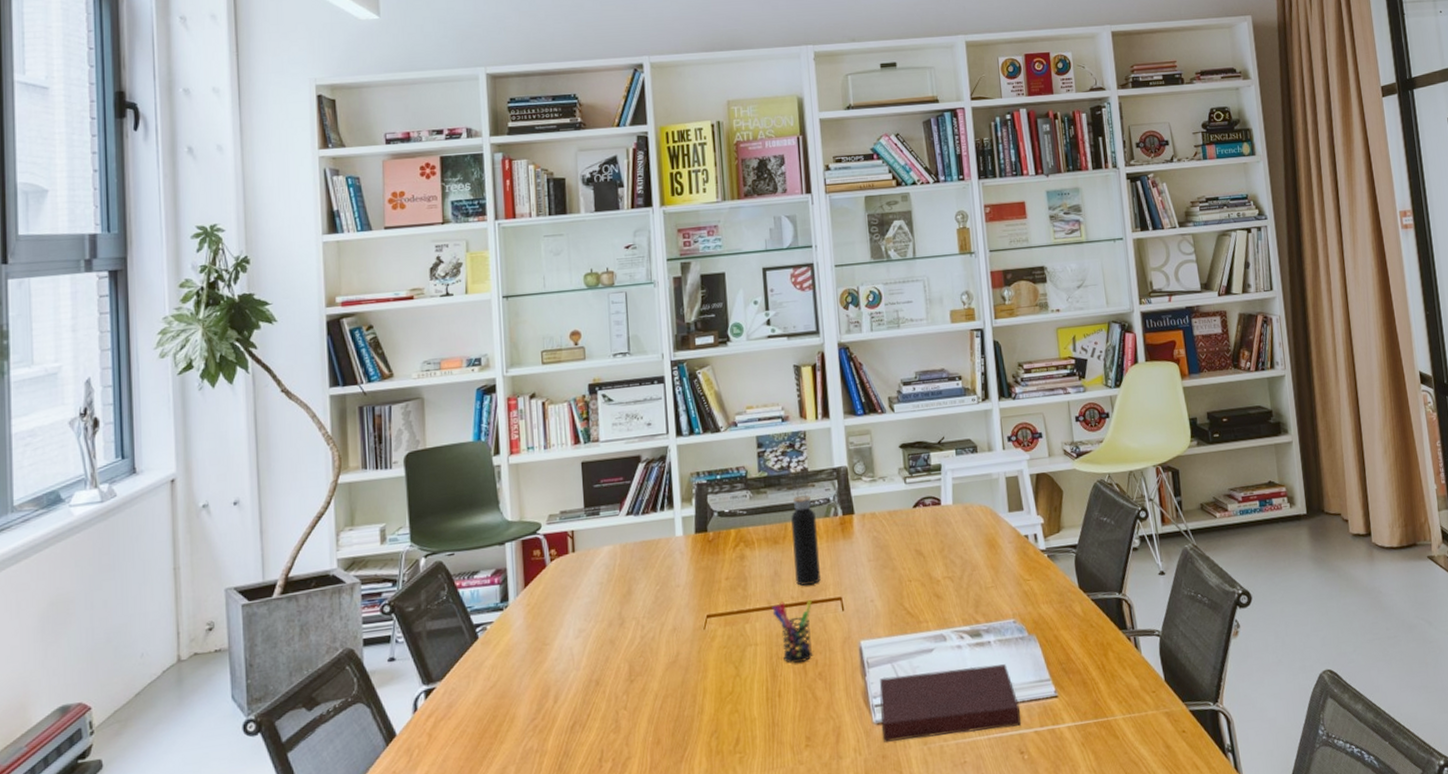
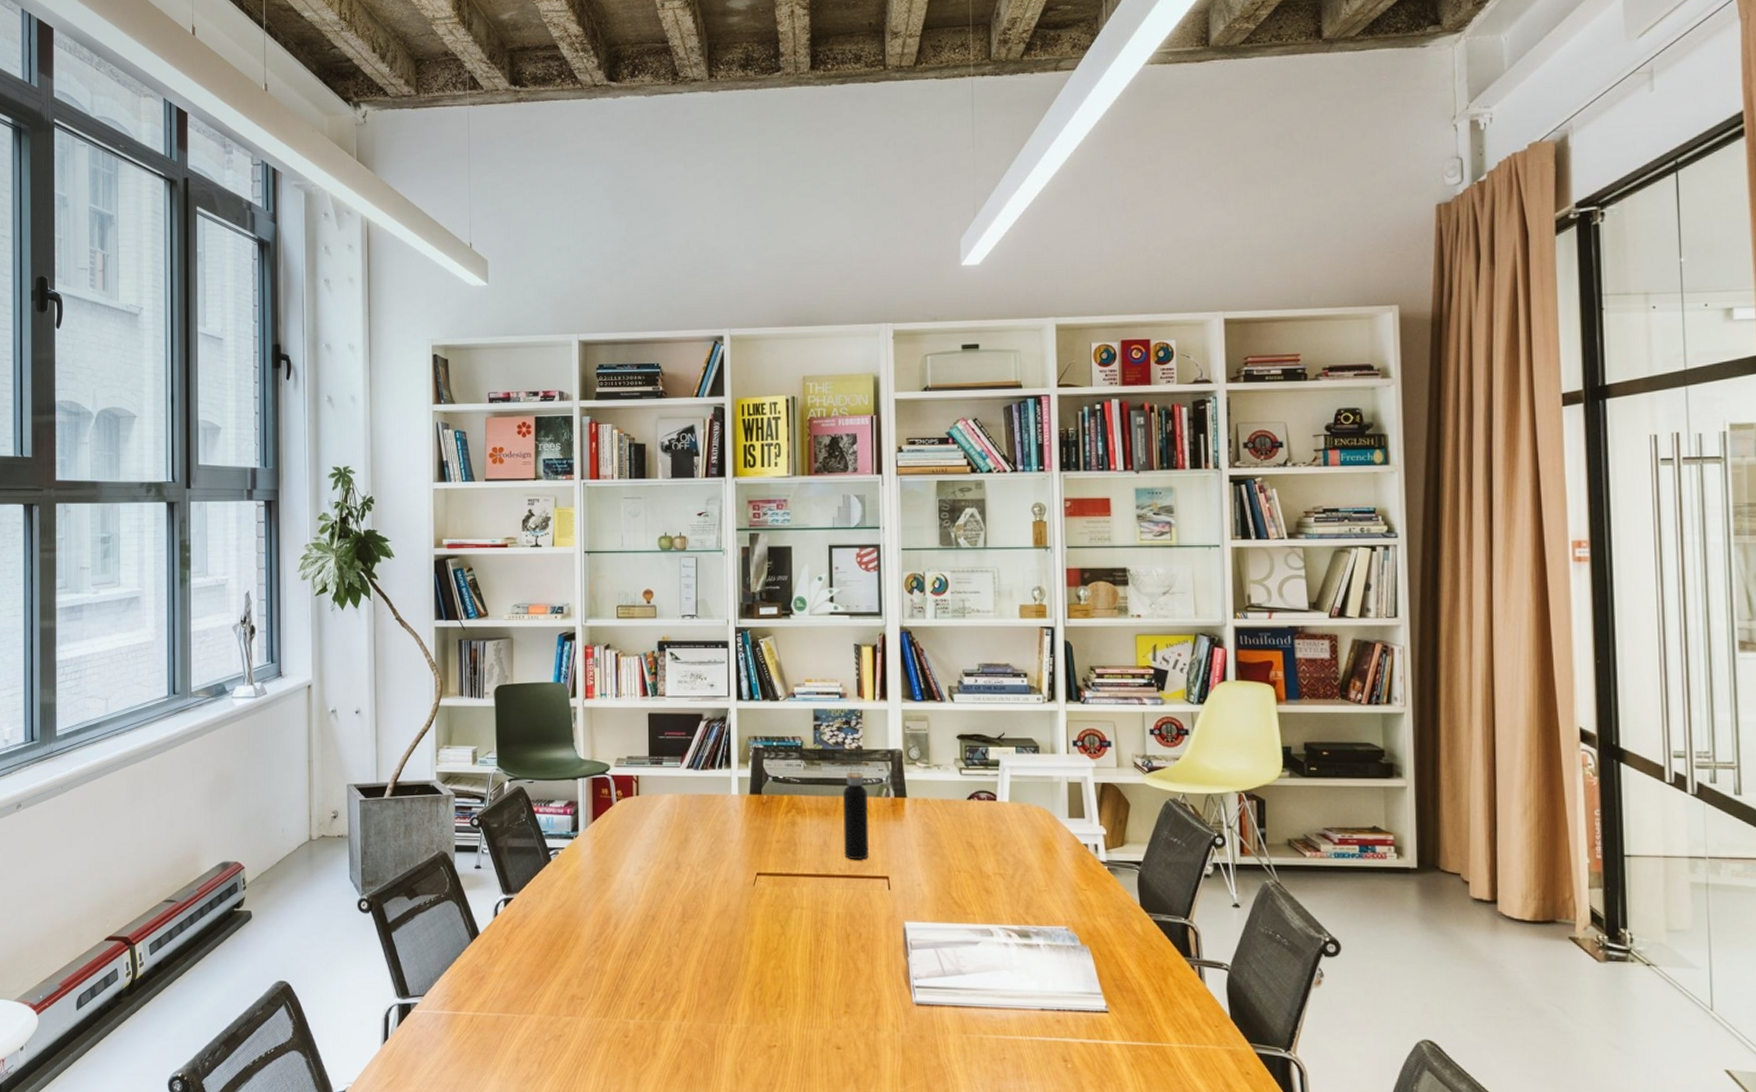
pen holder: present [772,599,812,664] -> none [819,871,859,933]
notebook: present [879,664,1021,742] -> none [920,960,1067,1034]

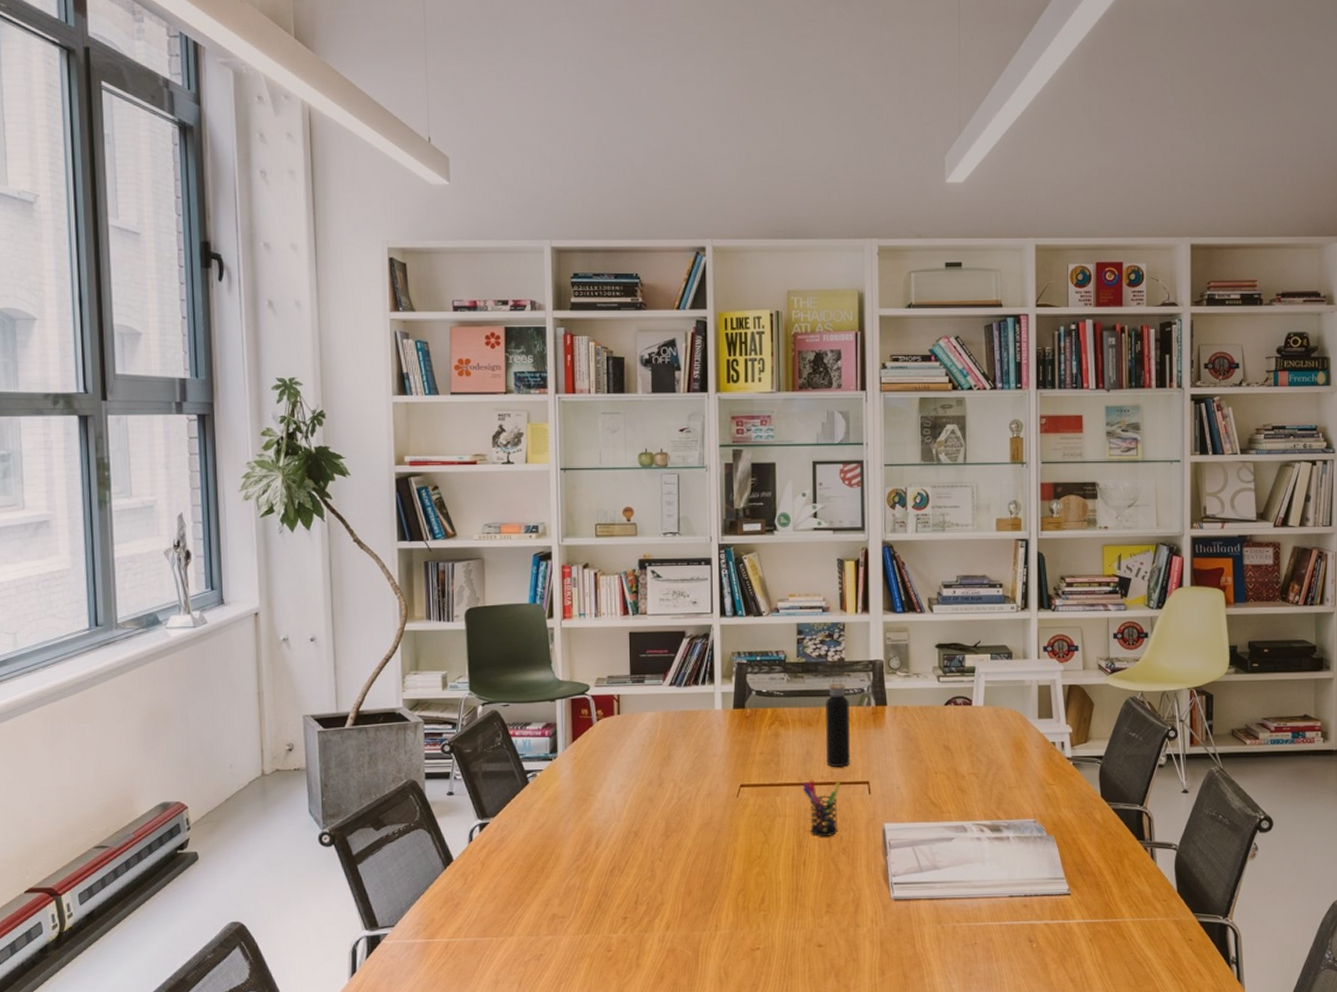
pen holder: none [819,871,859,933] -> present [802,780,840,838]

